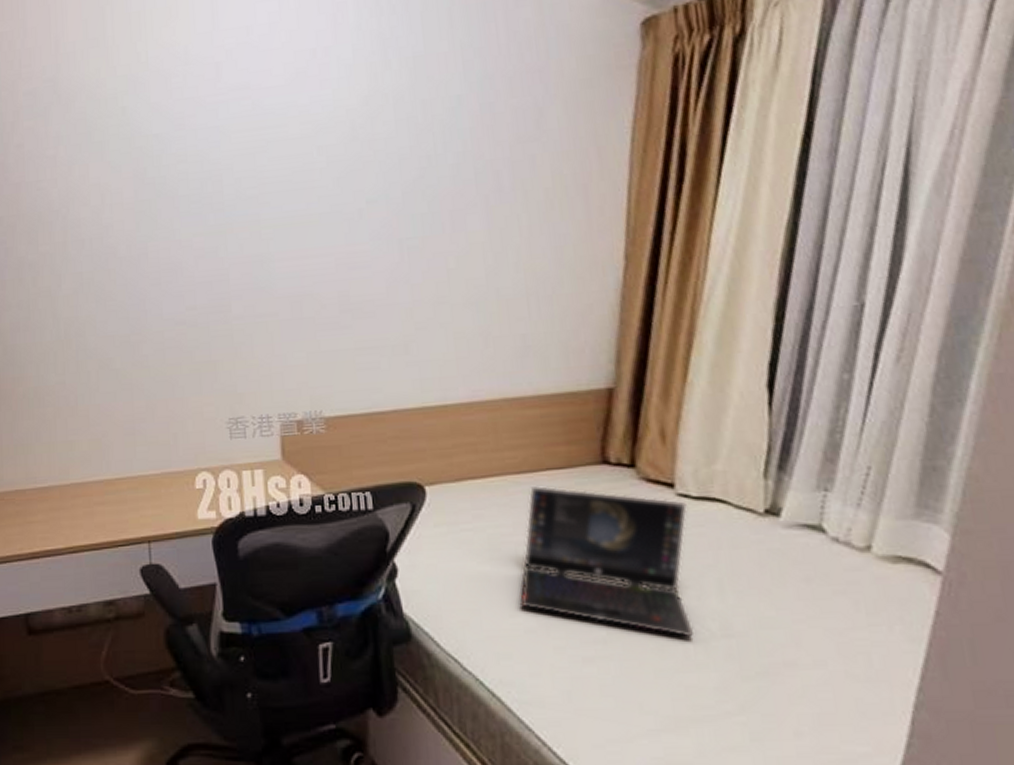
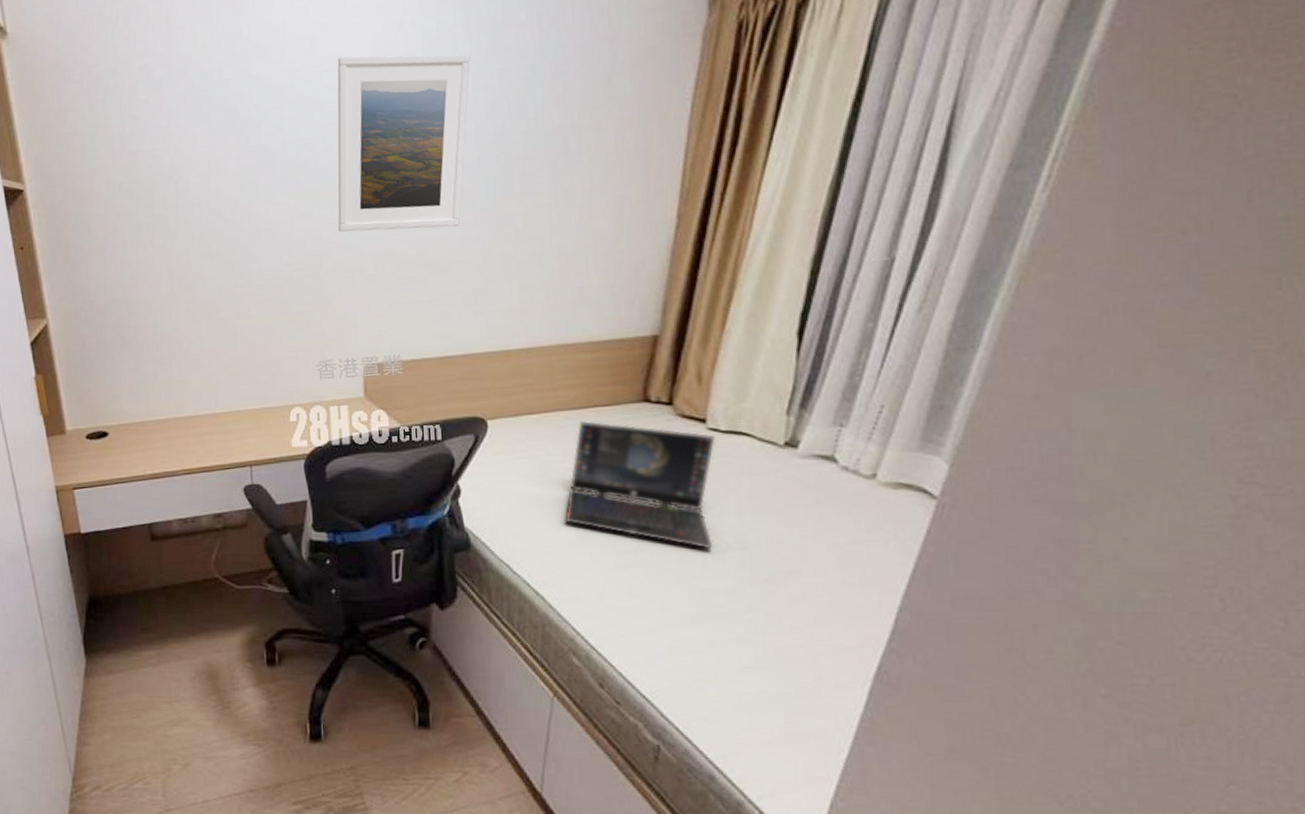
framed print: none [245,83,391,272] -> present [337,53,470,232]

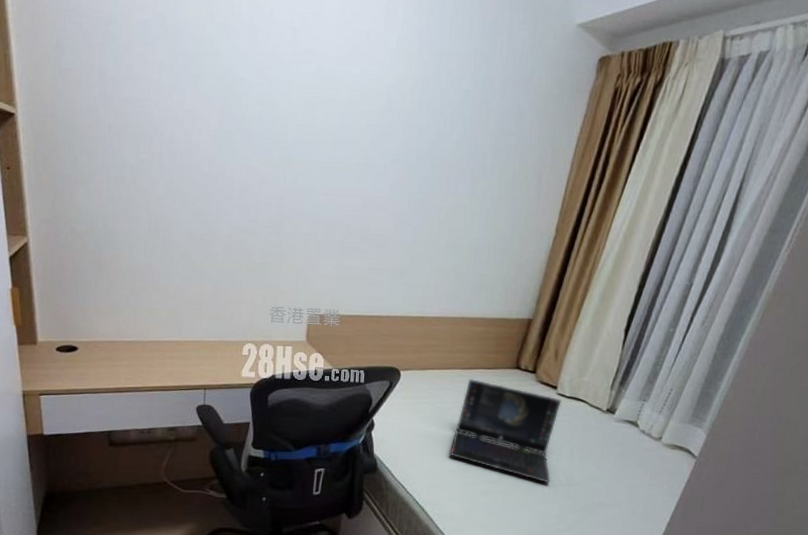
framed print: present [337,53,470,232] -> none [300,50,420,211]

